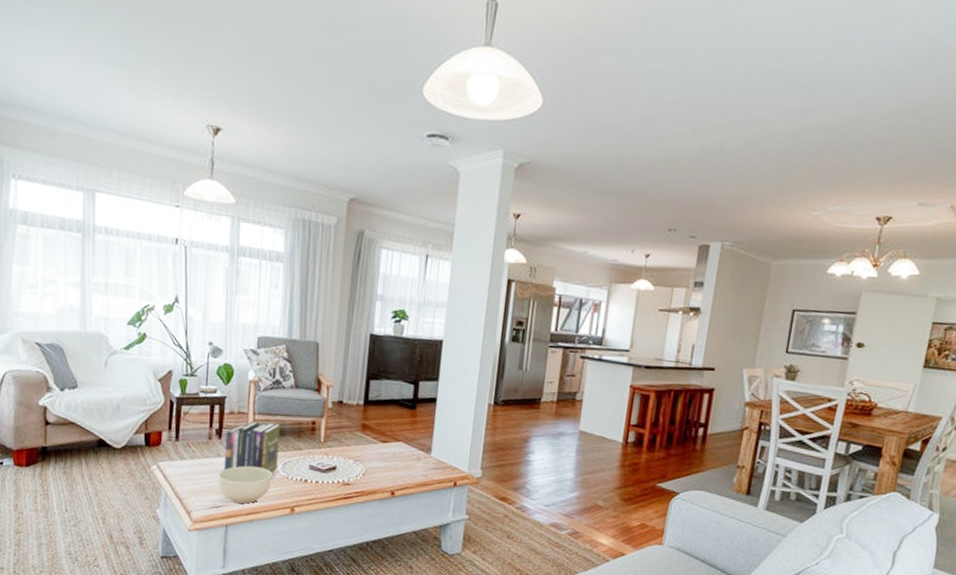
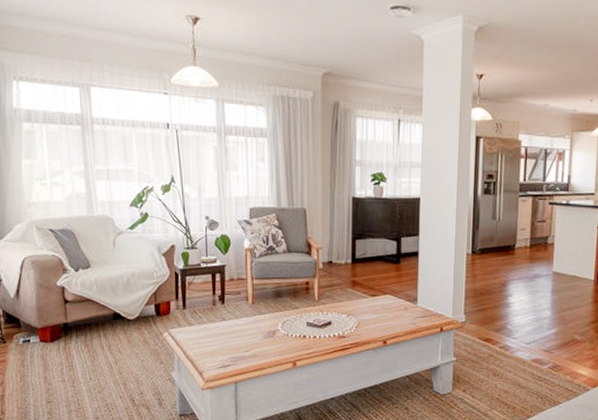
bowl: present [218,466,273,505] -> none [224,327,274,362]
books: present [224,422,280,473] -> none [228,286,277,332]

